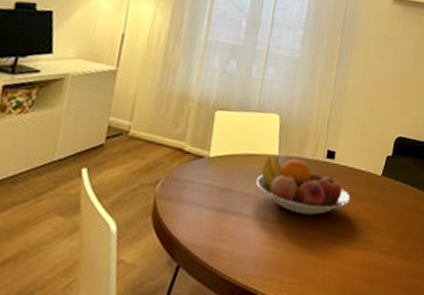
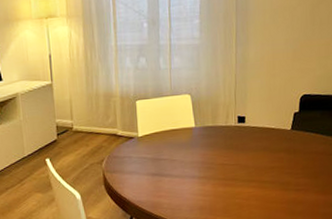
fruit bowl: present [255,156,351,215] -> none [179,127,265,170]

